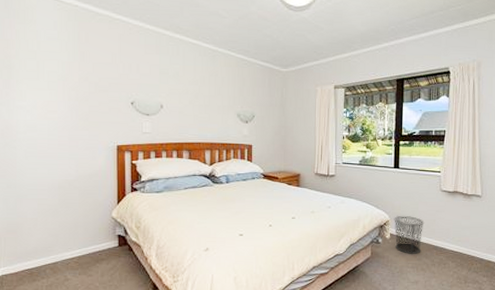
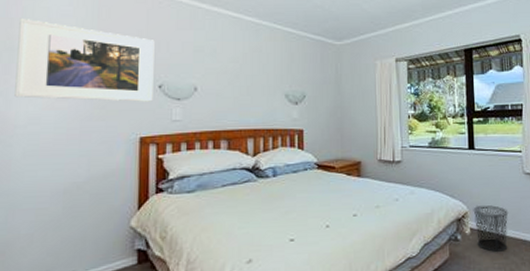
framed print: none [14,39,127,116] -> present [15,17,155,102]

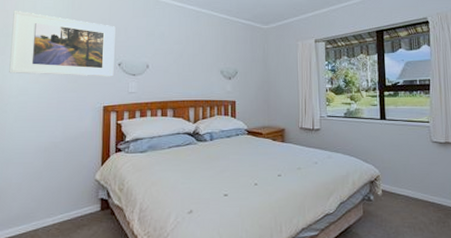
waste bin: present [473,205,509,253] -> none [384,169,418,213]

